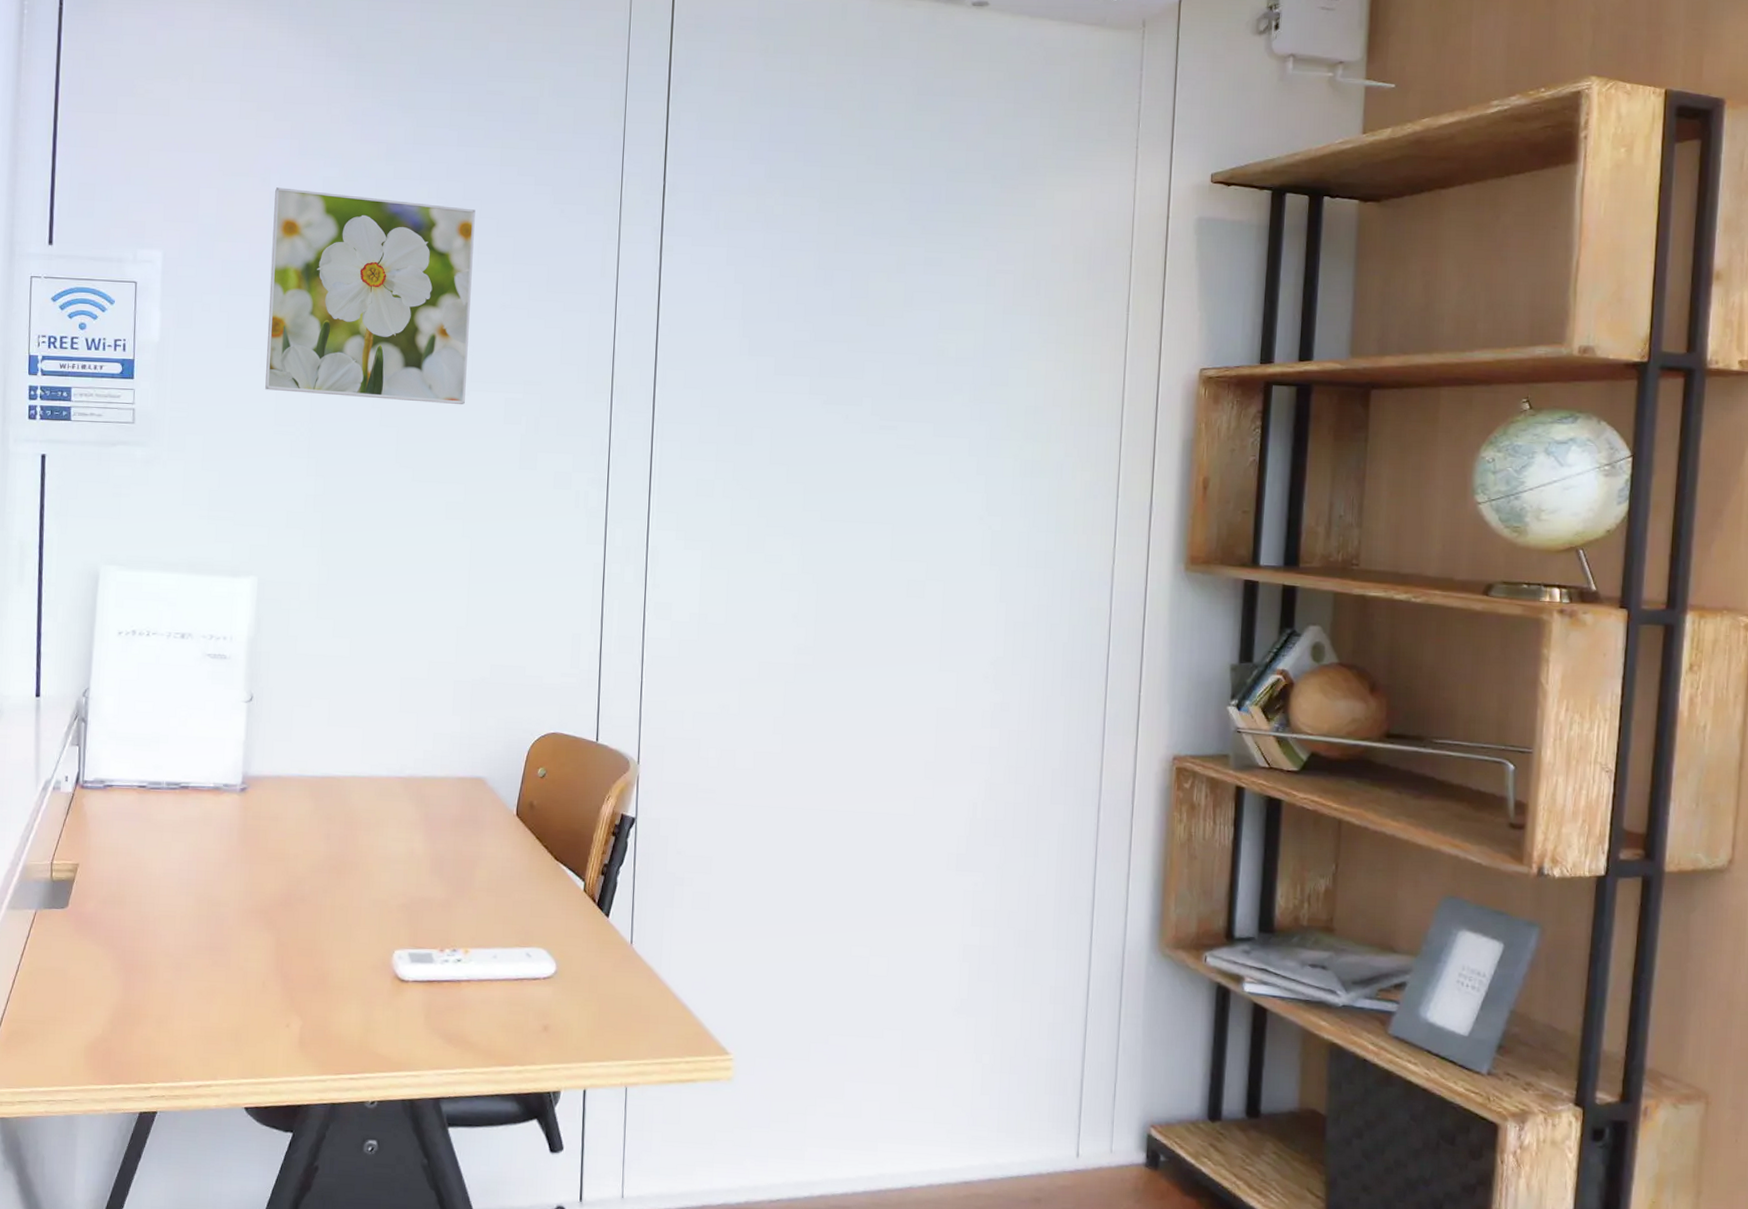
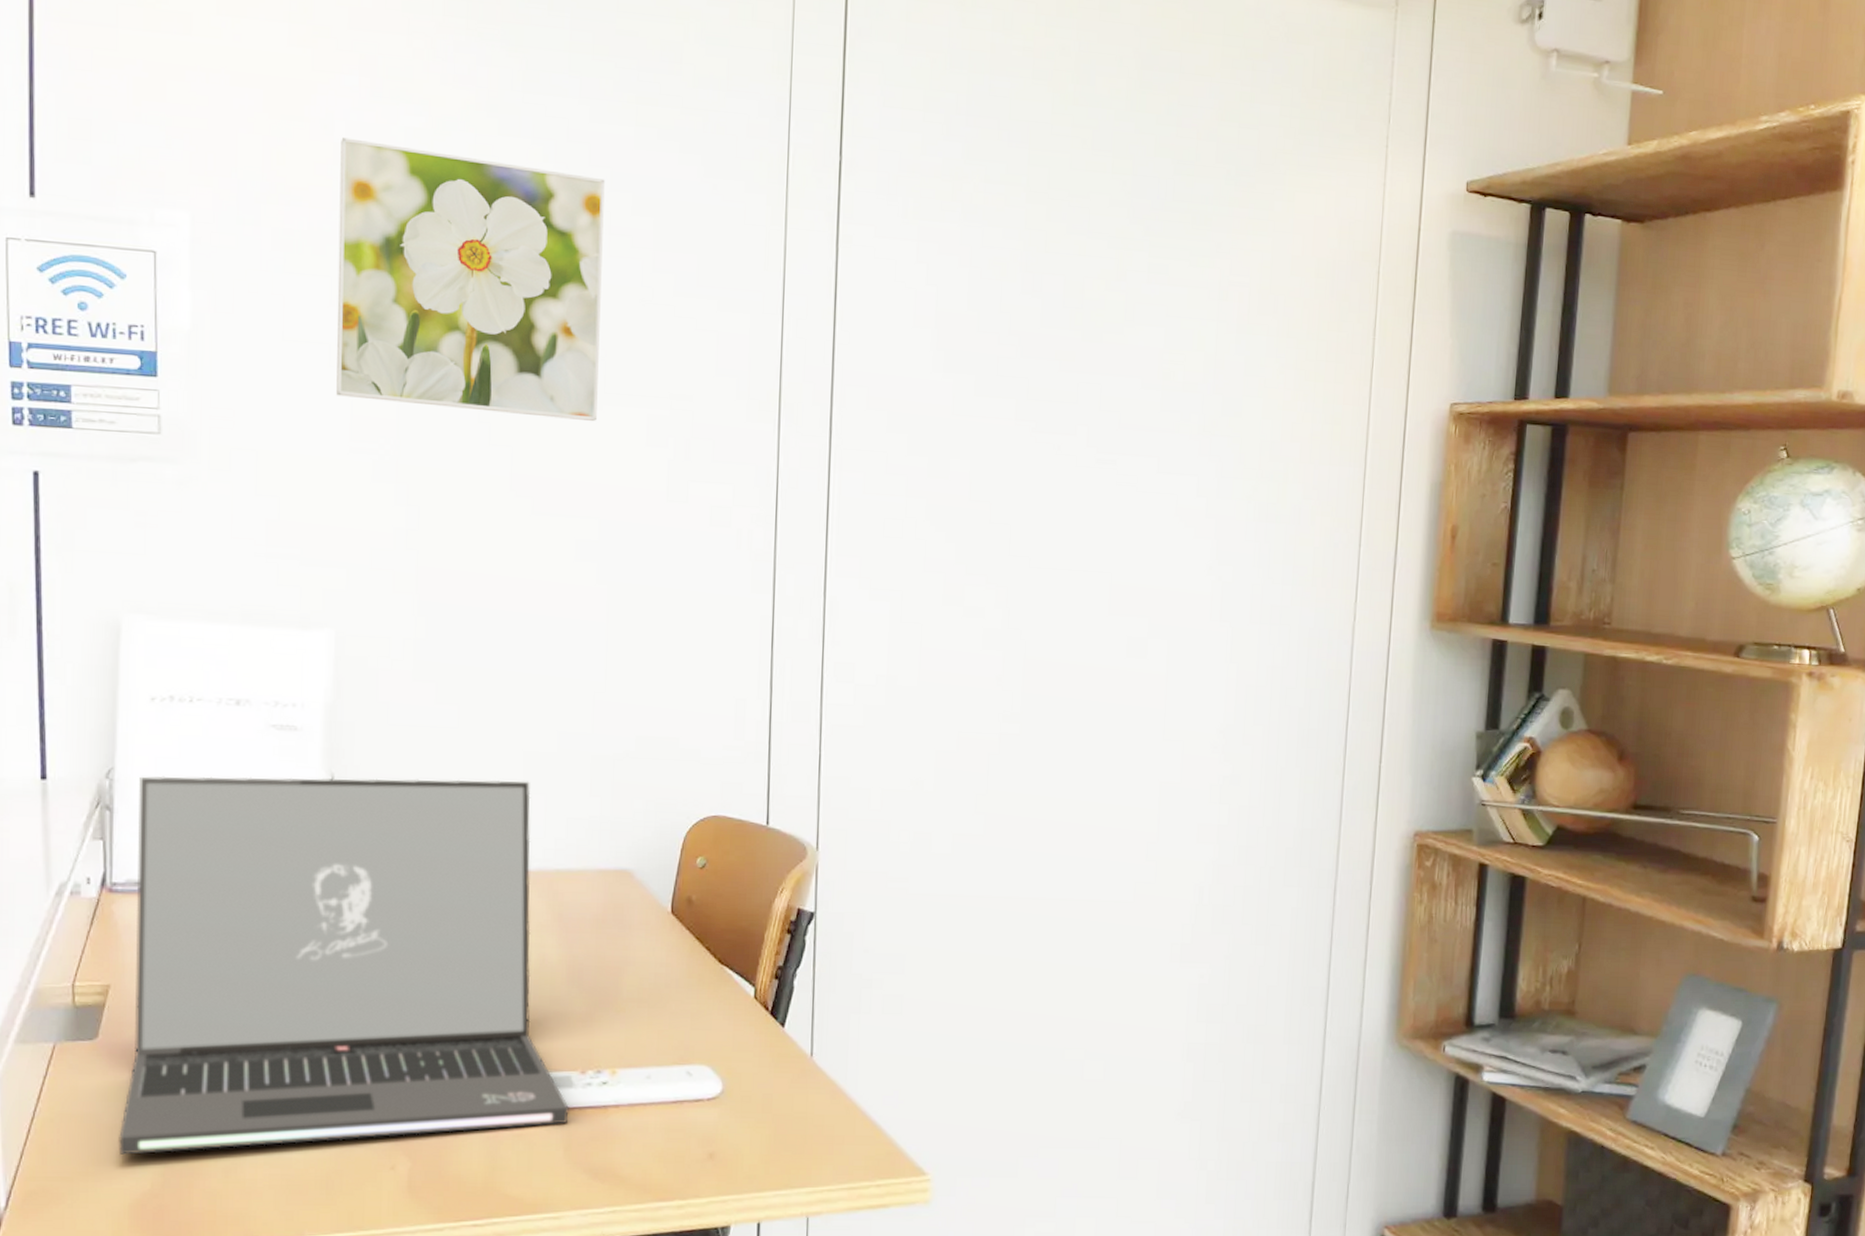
laptop: none [79,695,430,1005] -> present [118,776,569,1156]

